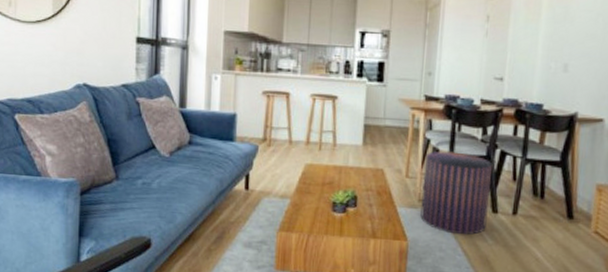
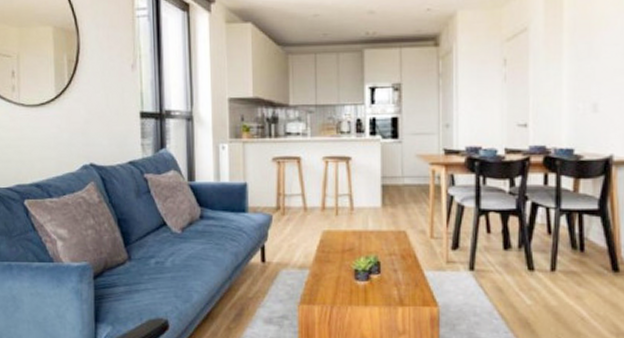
pouf: present [420,151,492,235] -> none [450,207,525,297]

